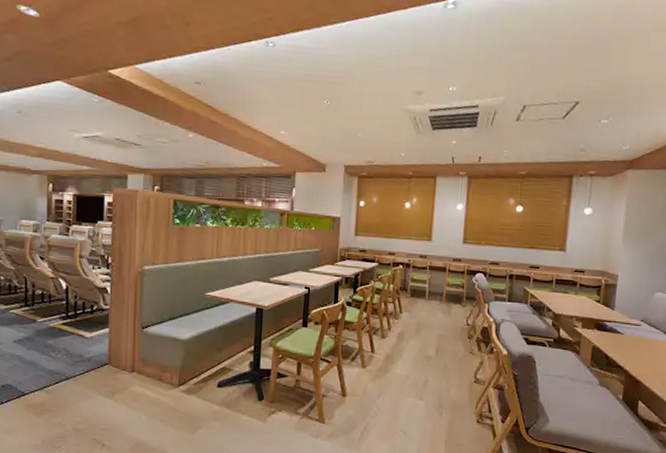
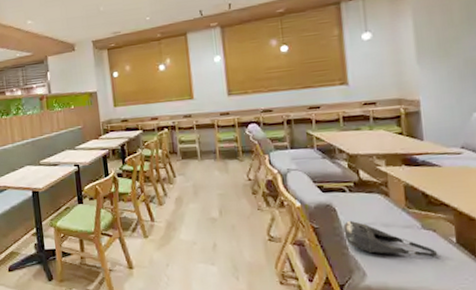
handbag: none [538,371,607,411] -> present [343,220,438,258]

